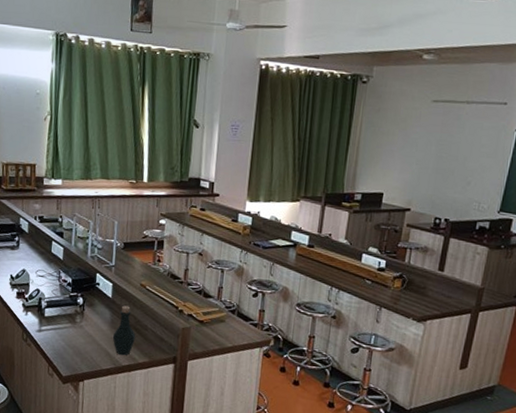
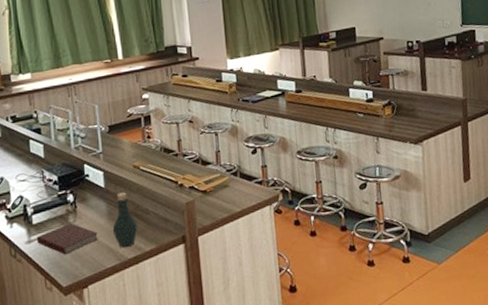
notebook: none [45,322,99,349] -> present [36,223,98,255]

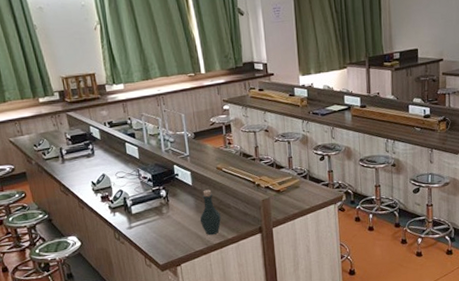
notebook: present [36,223,98,255] -> none [136,214,188,239]

